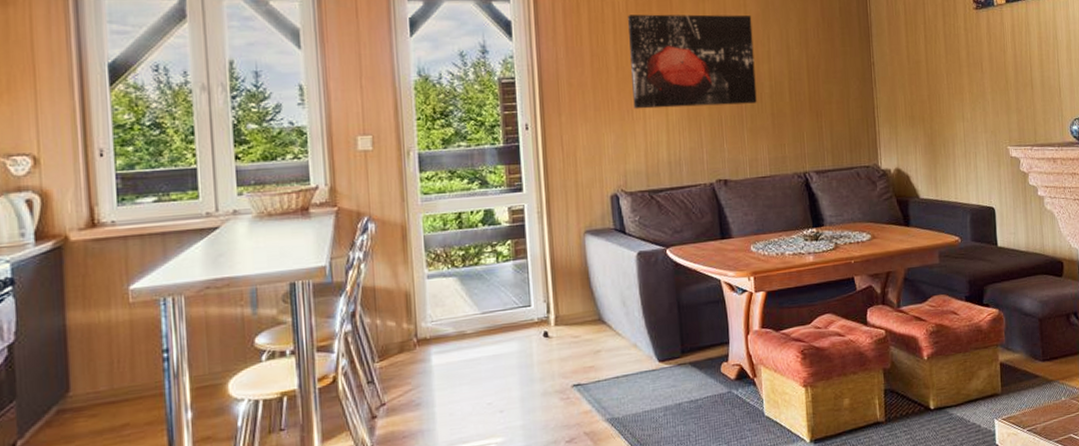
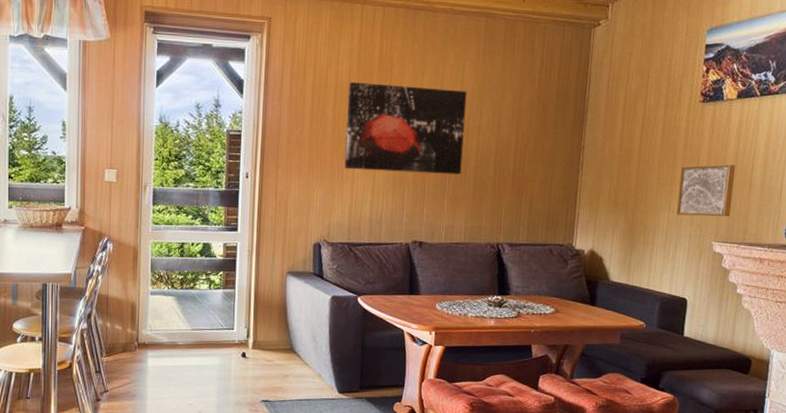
wall art: none [968,68,1020,123] -> present [676,164,736,217]

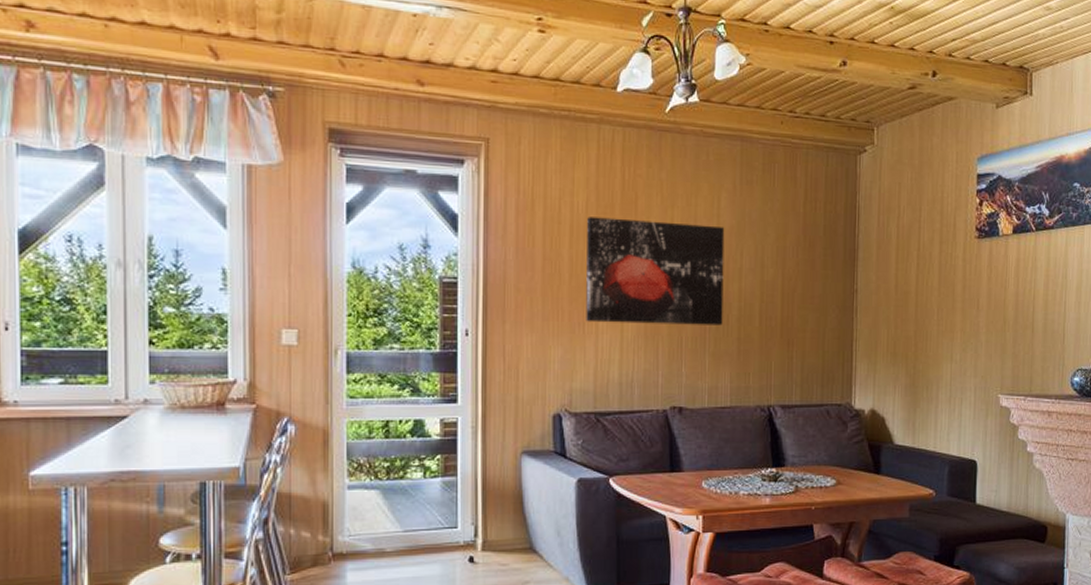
wall art: present [676,164,736,217] -> none [960,307,1017,367]

